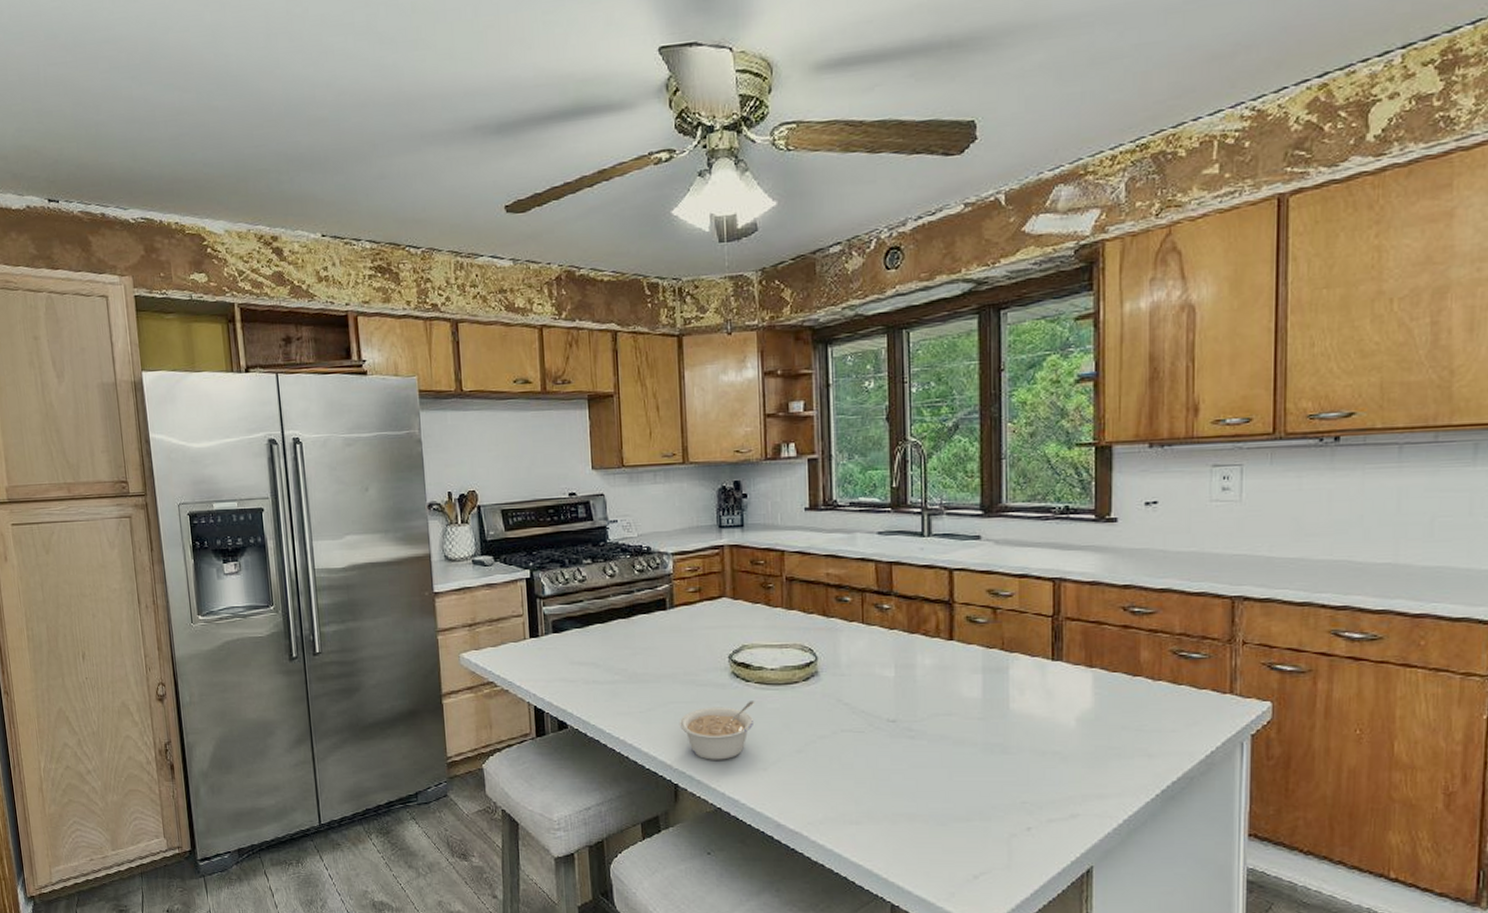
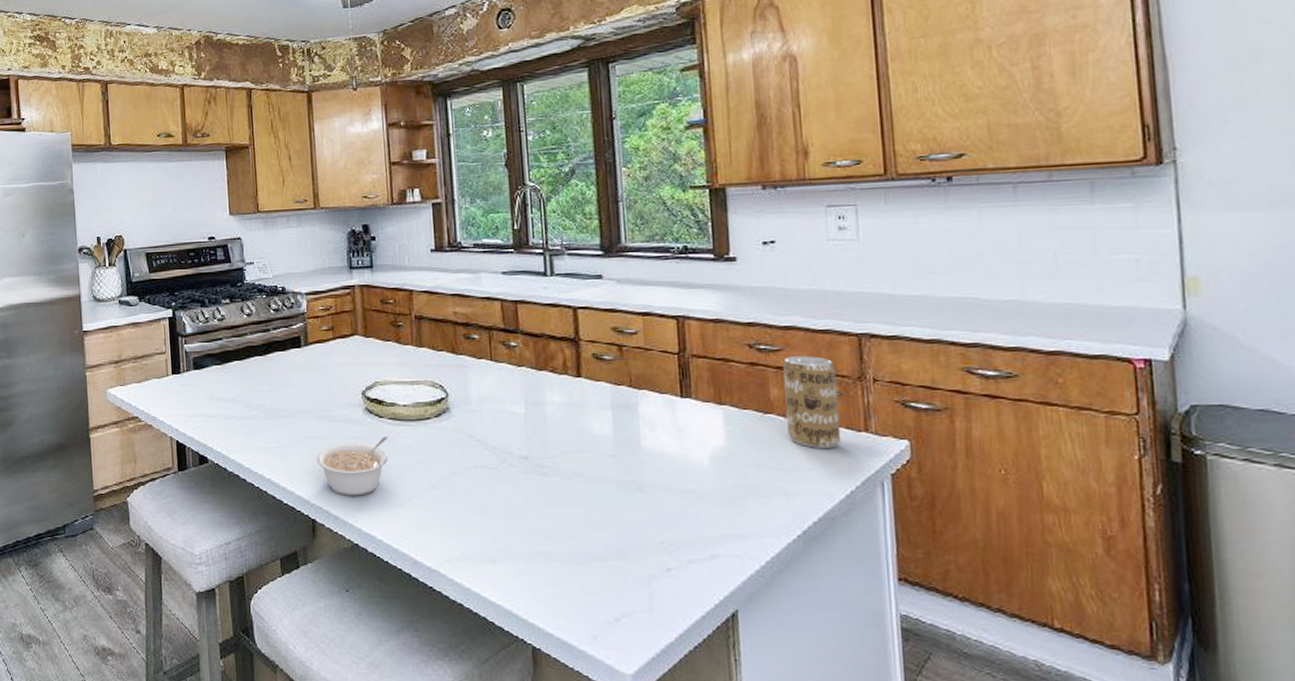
beverage can: none [1155,619,1207,710] -> present [783,356,841,448]

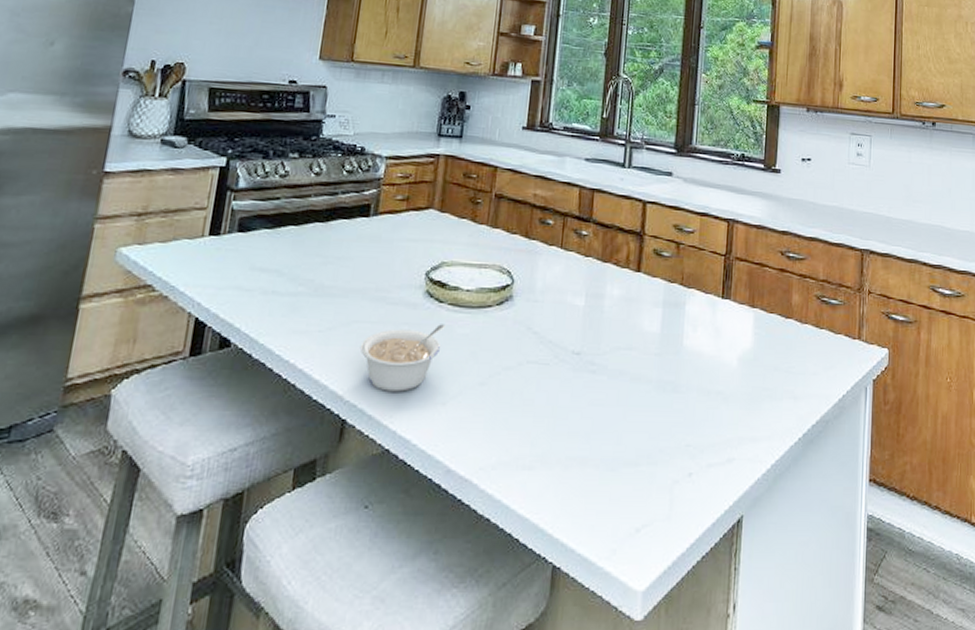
beverage can: present [783,356,841,448] -> none [802,266,843,354]

